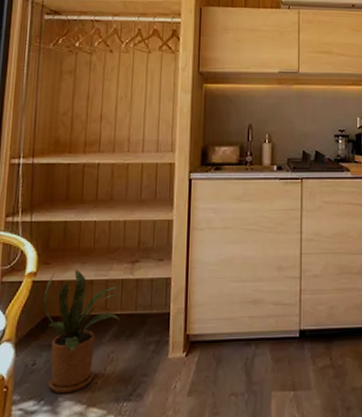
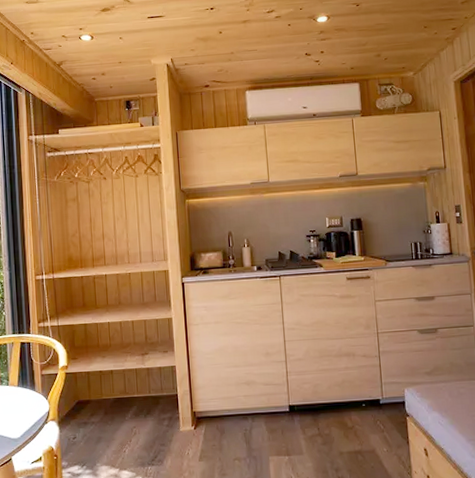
house plant: present [43,269,121,394] -> none [75,362,139,460]

